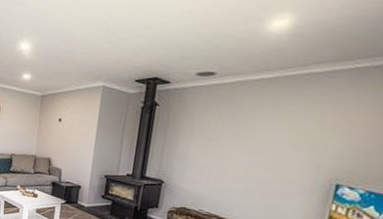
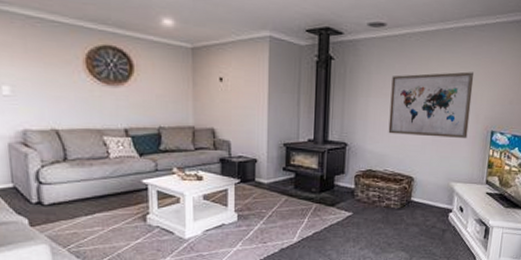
wall art: none [207,120,319,189] -> present [388,71,475,138]

